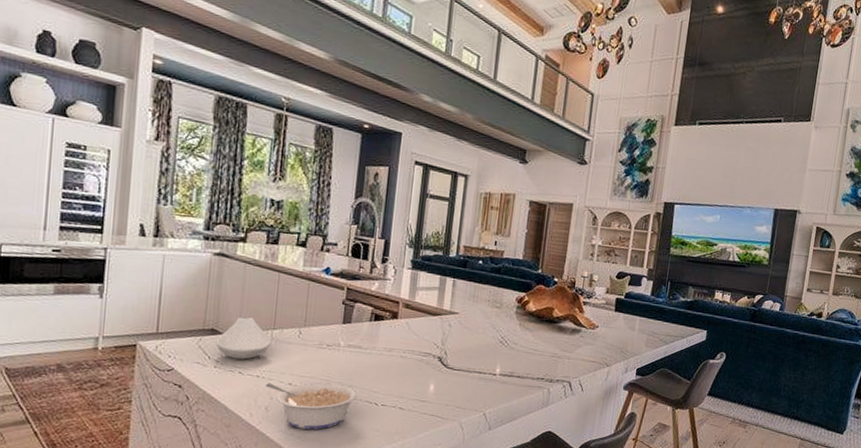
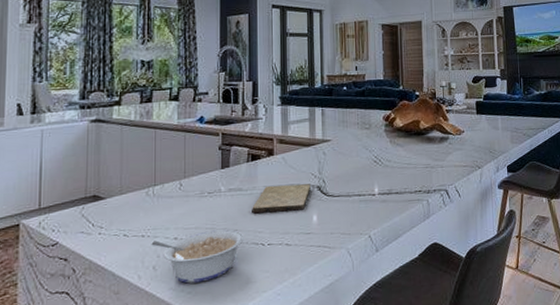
spoon rest: present [215,317,272,360] -> none [98,178,154,222]
cutting board: none [369,348,432,378] -> present [252,184,311,214]

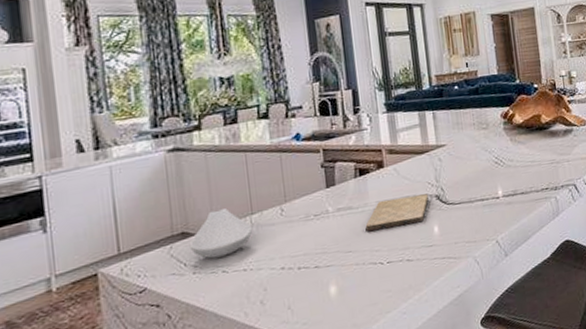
spoon rest: none [98,178,154,222] -> present [189,209,253,259]
legume: present [151,229,244,284] -> none [255,251,360,315]

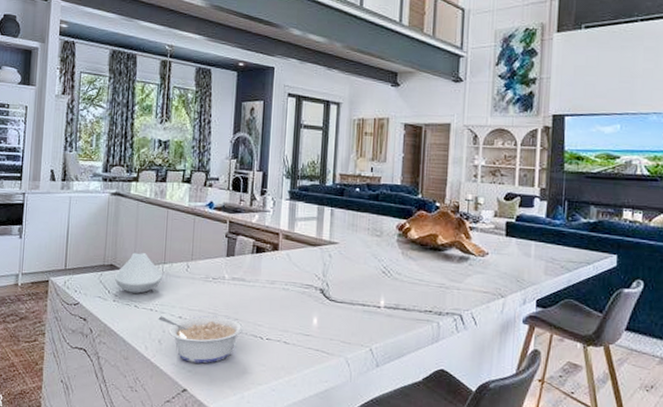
legume: none [255,251,360,315] -> present [158,315,244,364]
cutting board: present [365,193,429,233] -> none [253,280,313,311]

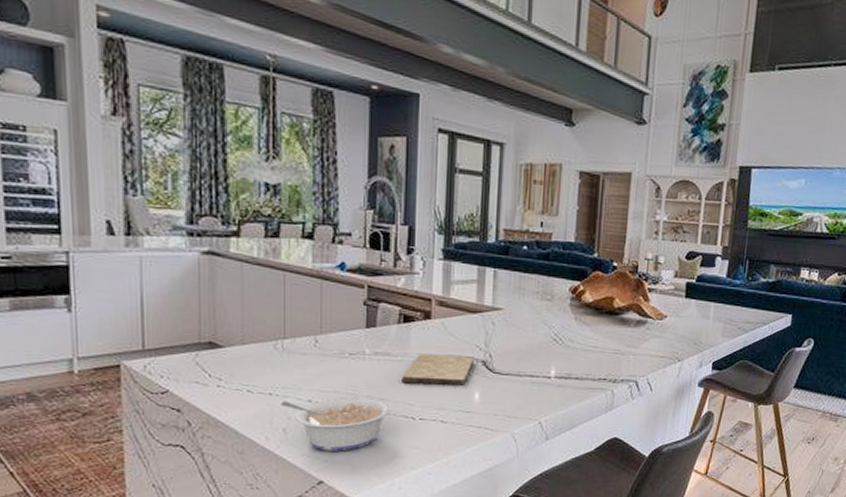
spoon rest: present [114,252,163,294] -> none [216,326,283,376]
cutting board: none [253,280,313,311] -> present [402,353,474,385]

